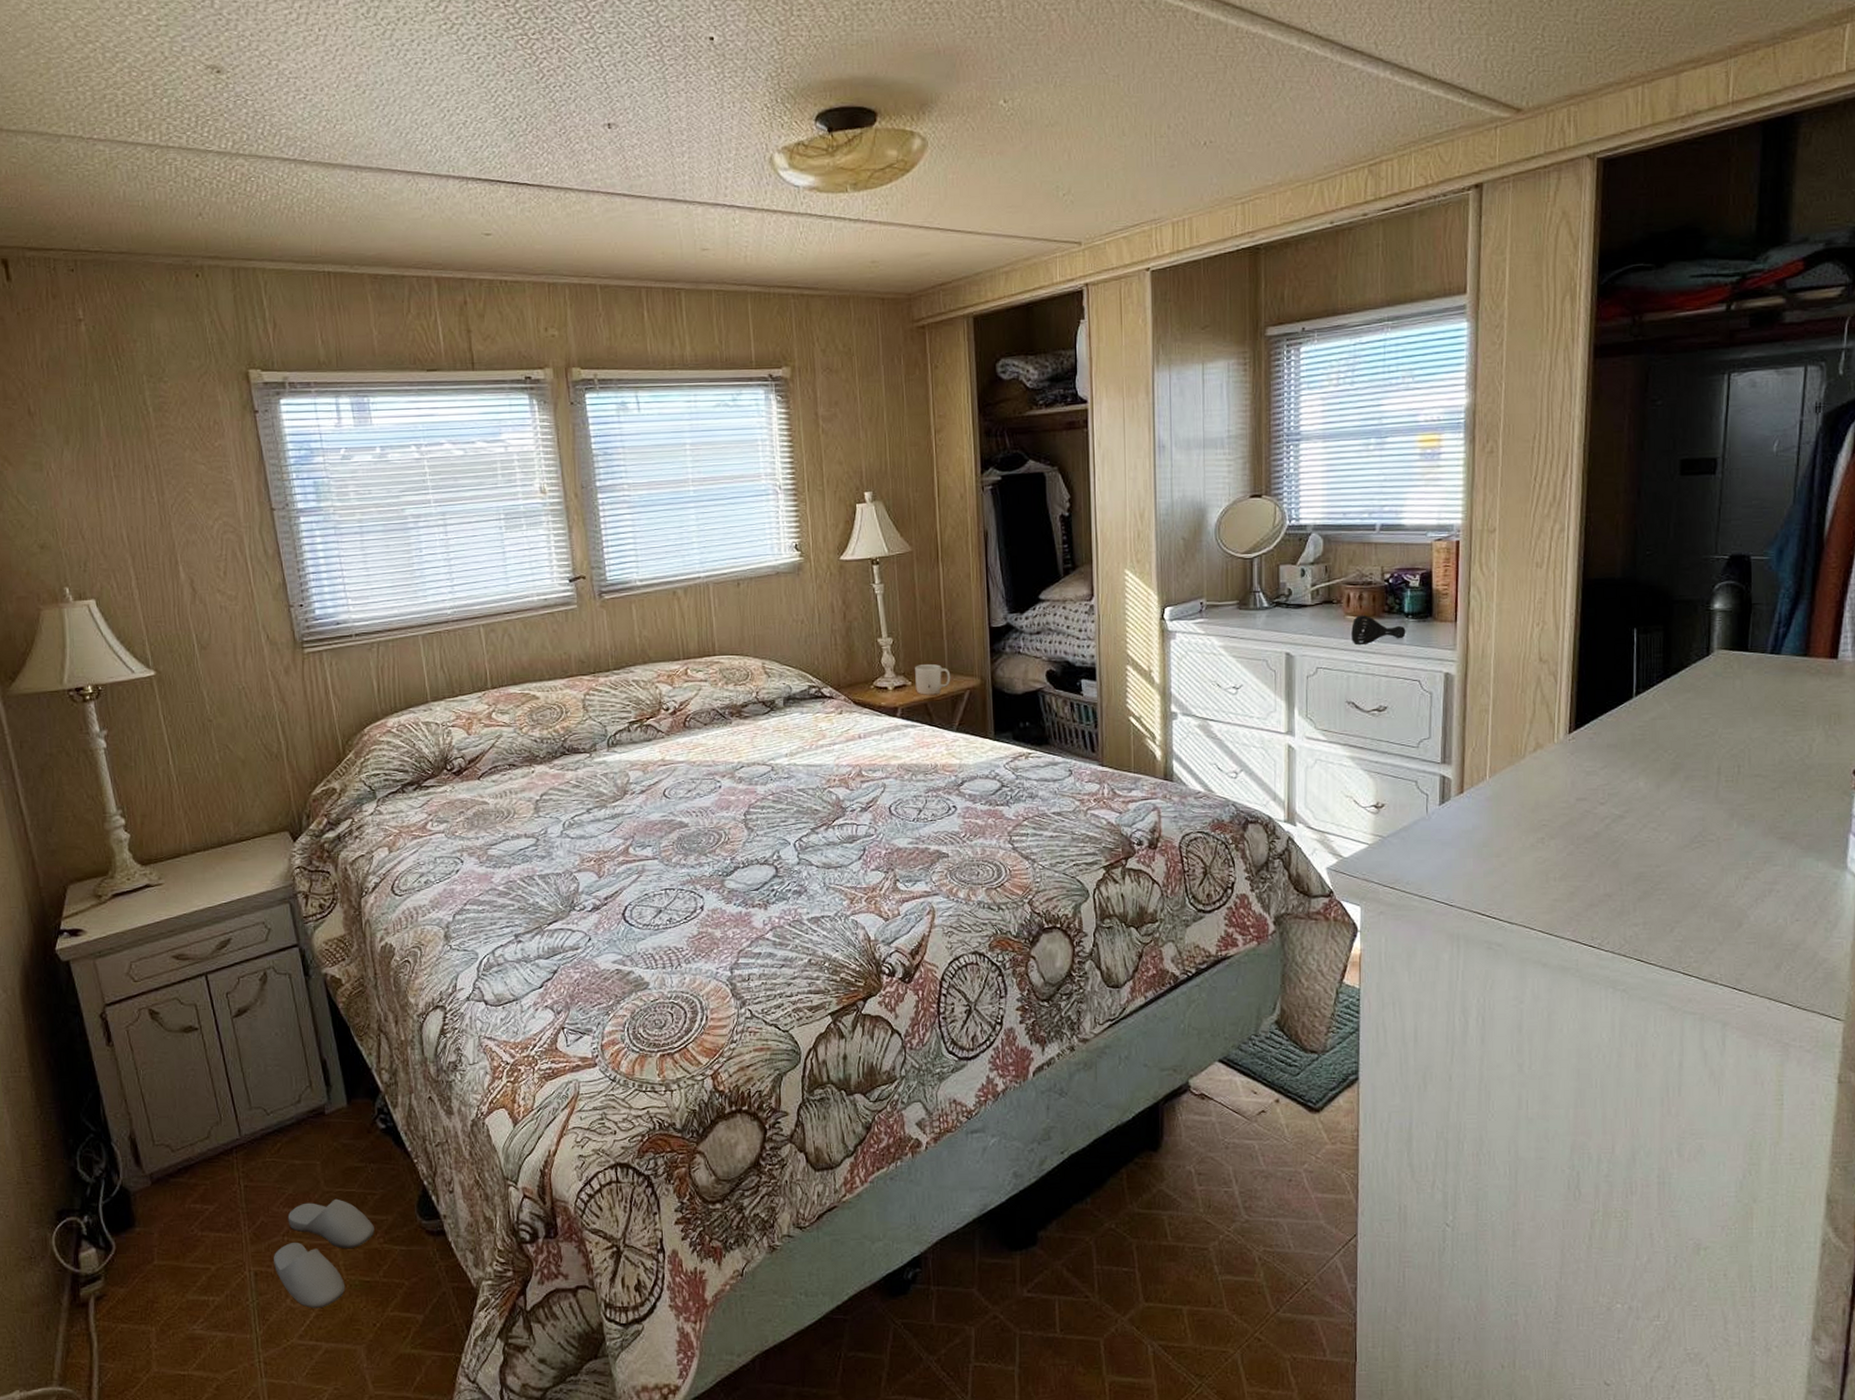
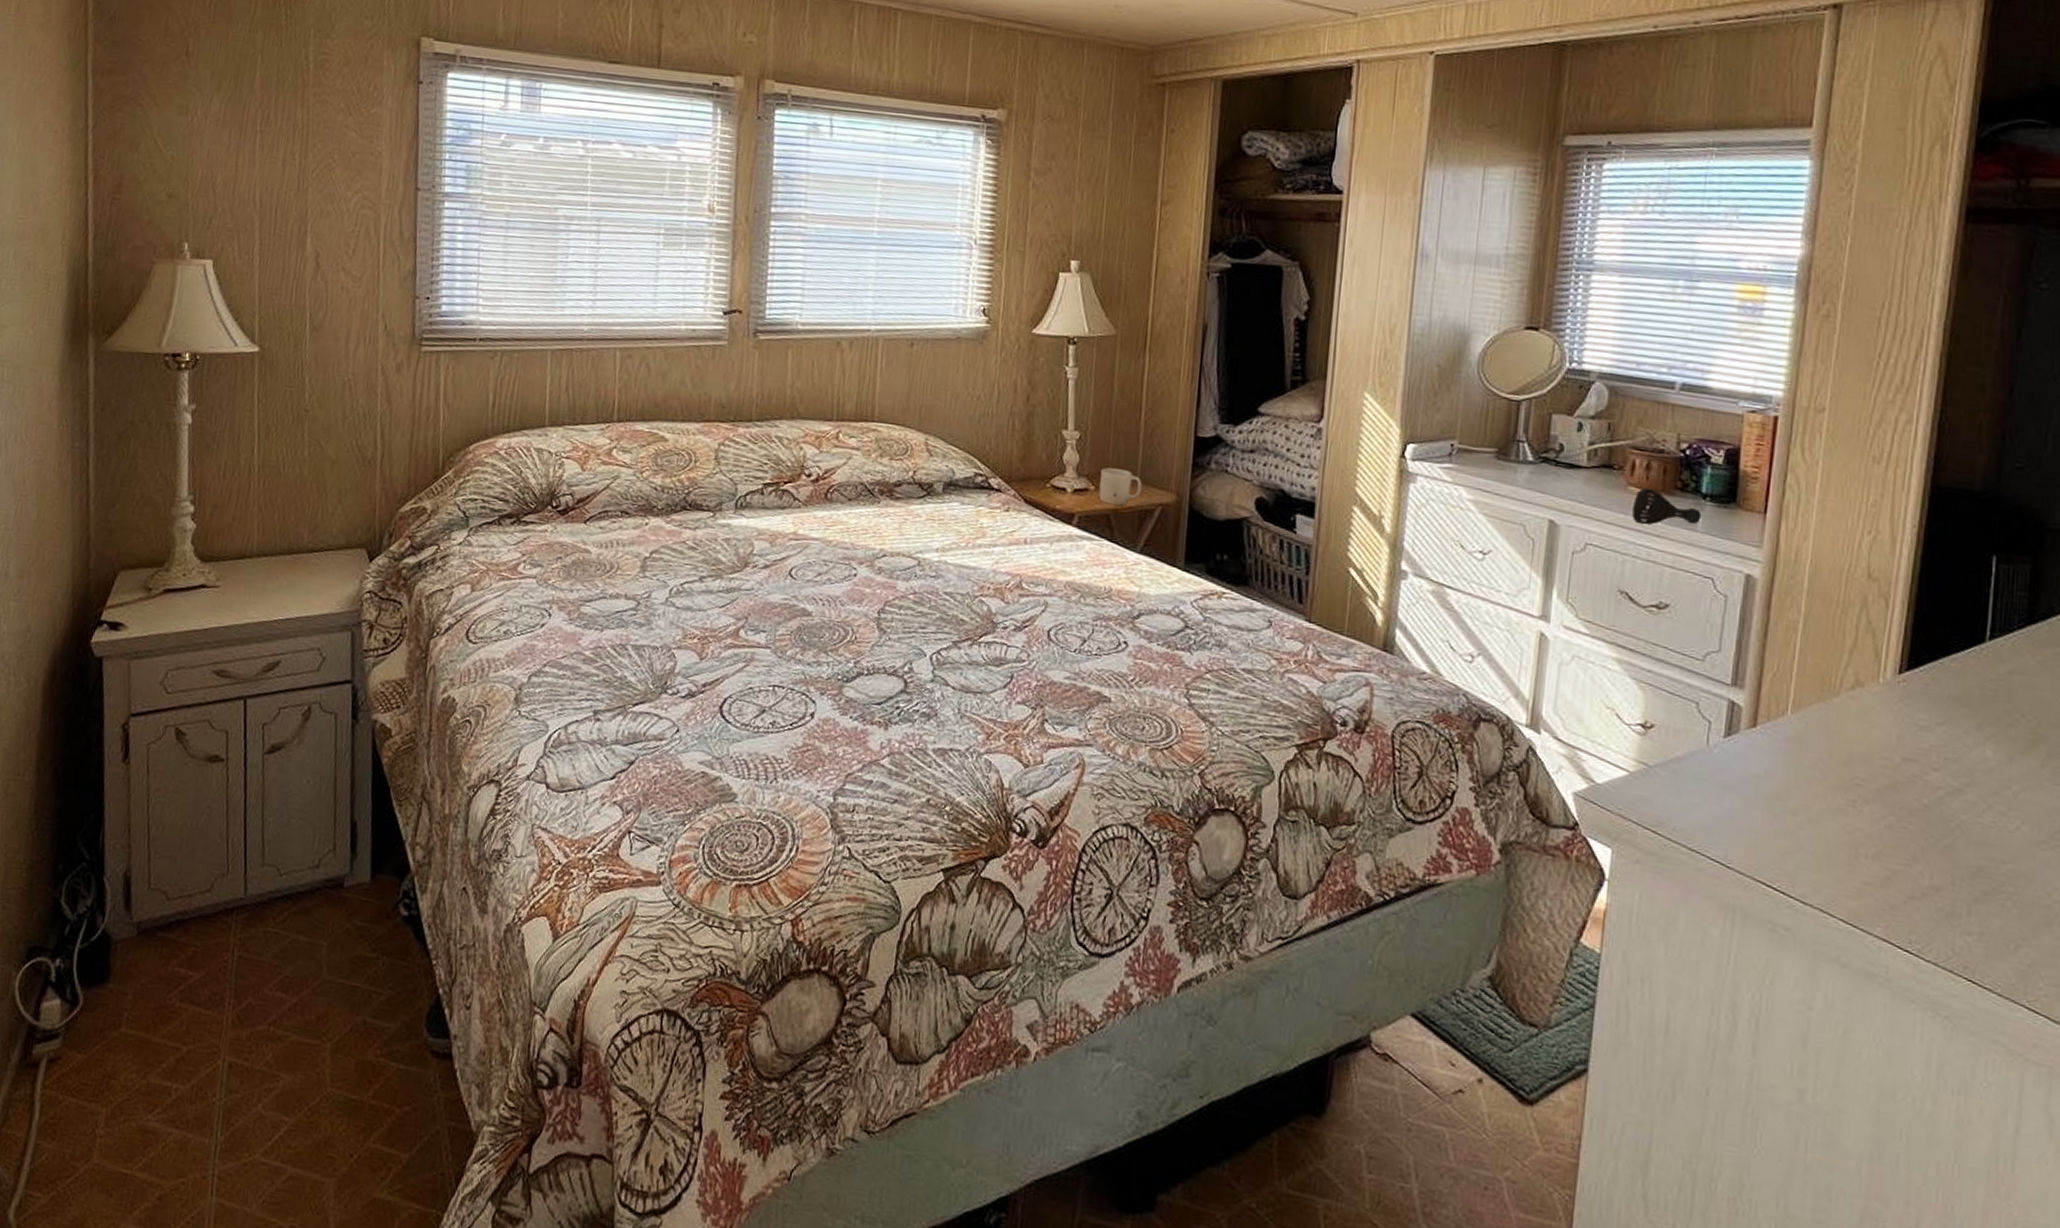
slippers: present [274,1198,375,1309] -> none [252,989,373,1123]

